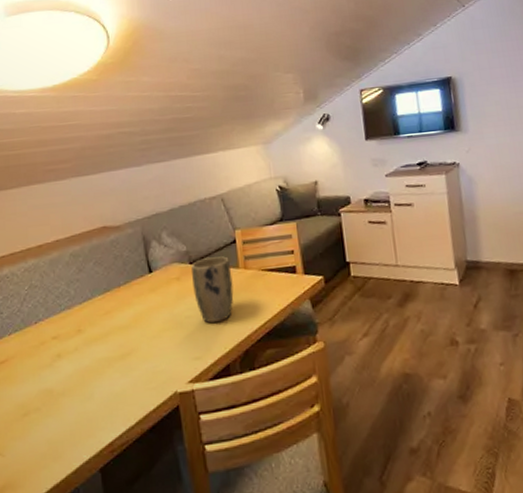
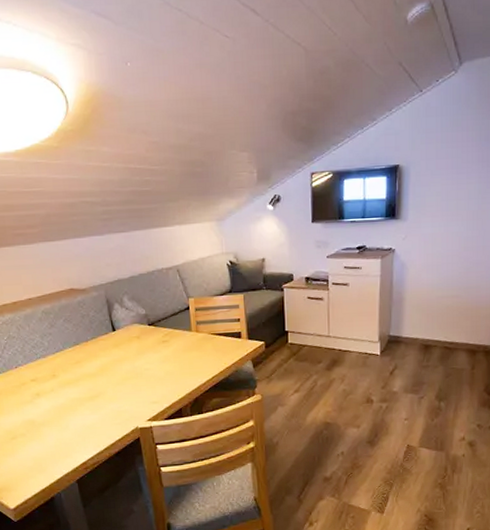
plant pot: present [191,256,234,324] -> none [150,320,187,376]

